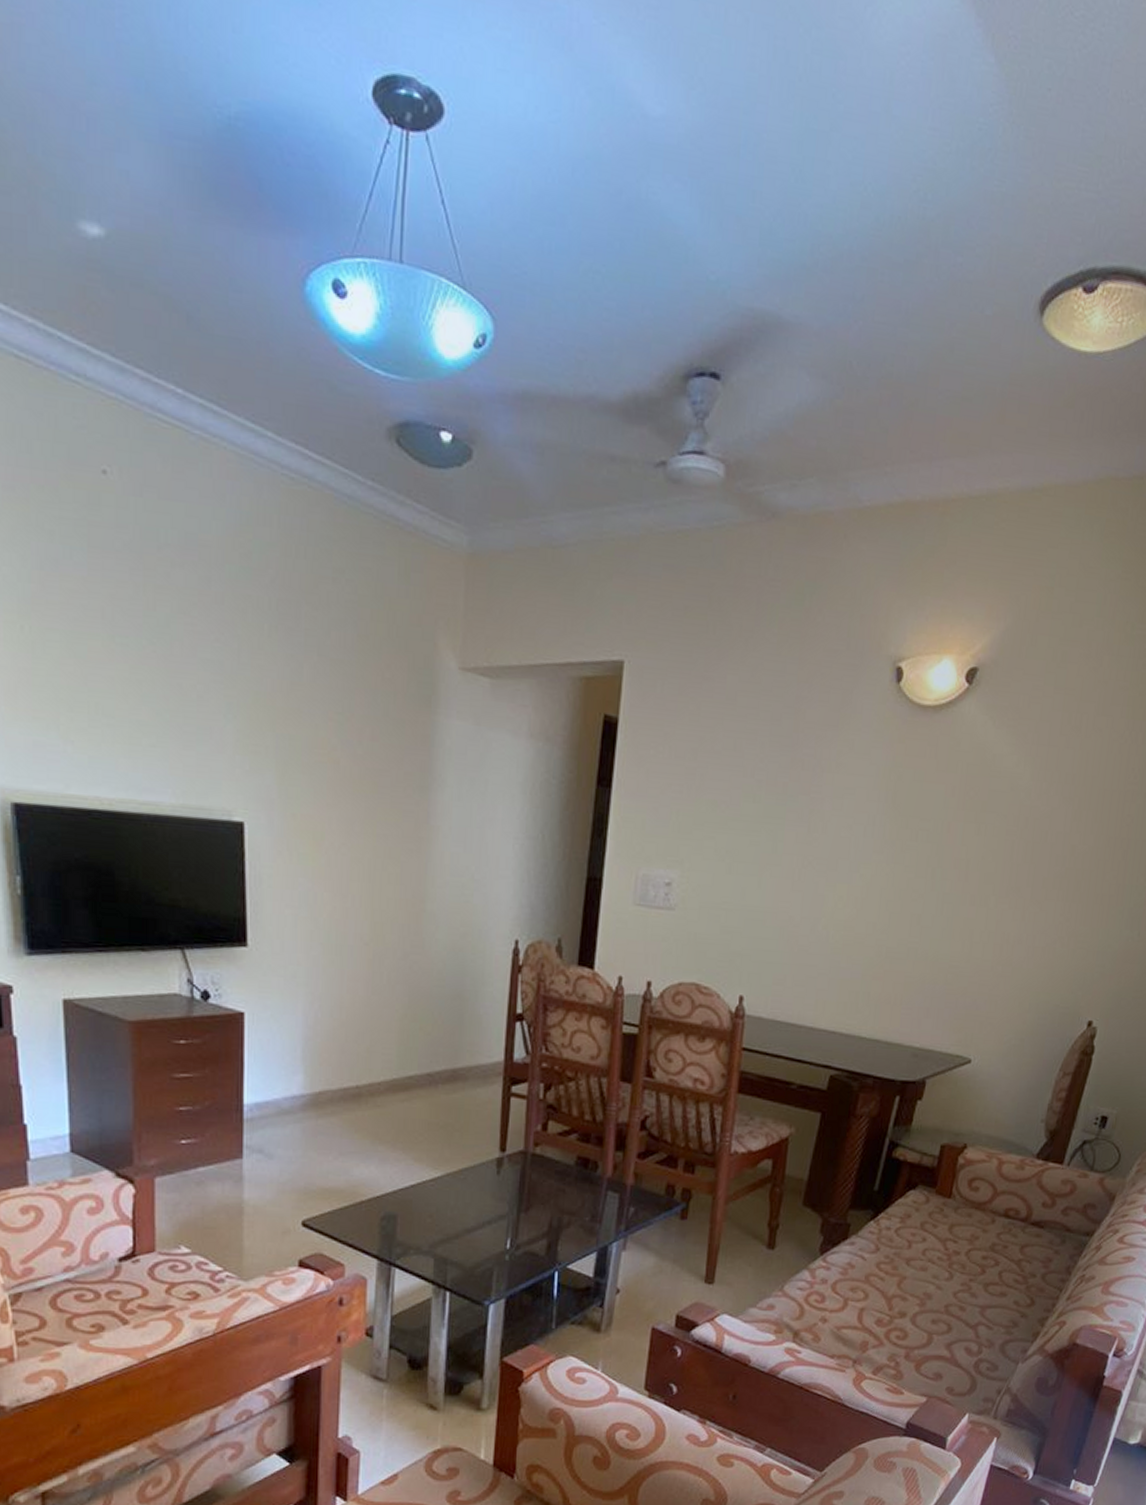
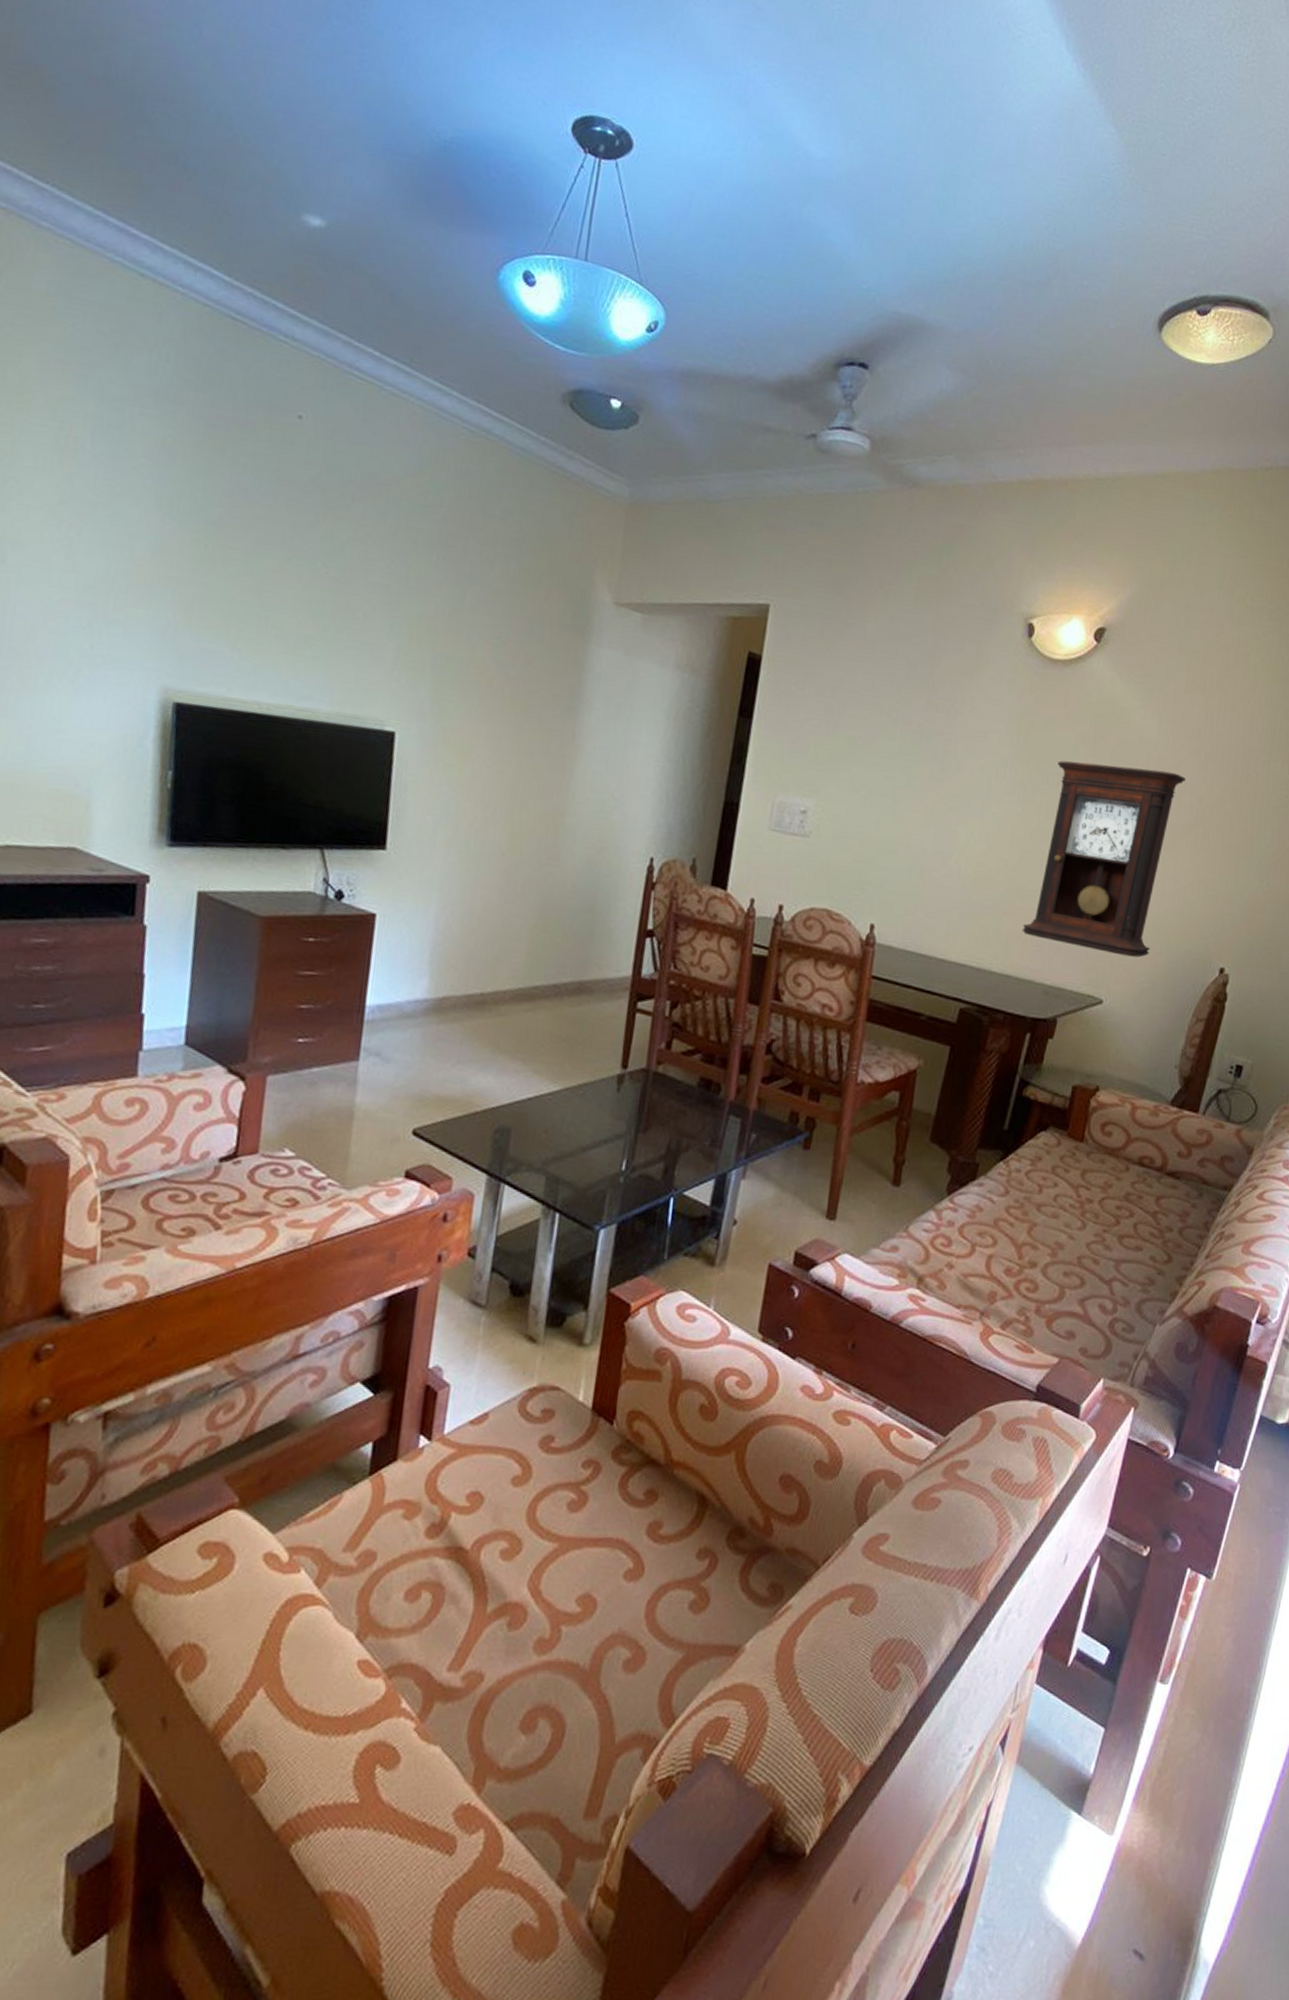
pendulum clock: none [891,815,1058,1015] -> present [1022,760,1186,958]

